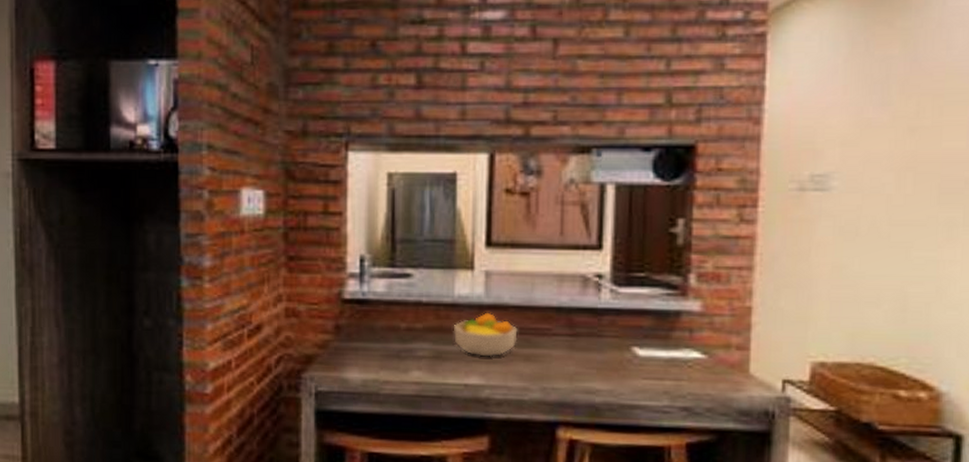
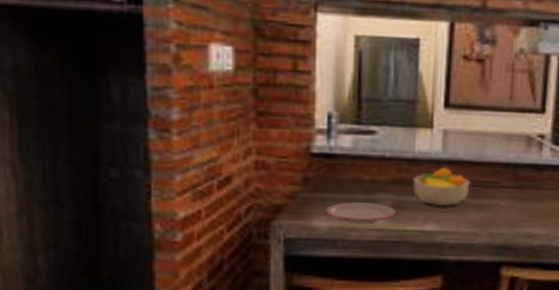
plate: none [358,351,435,375] -> present [325,201,396,223]

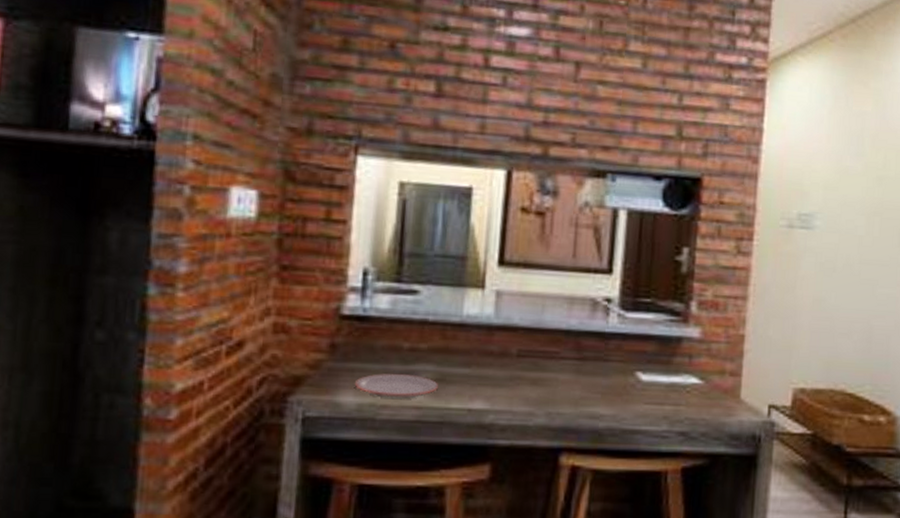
fruit bowl: present [413,167,470,207] -> none [459,333,526,381]

